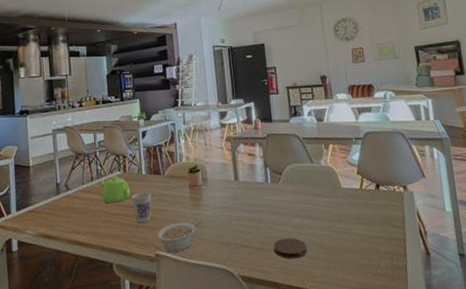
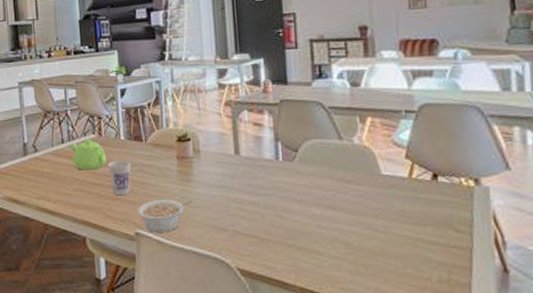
coaster: present [273,238,308,259] -> none [283,231,329,257]

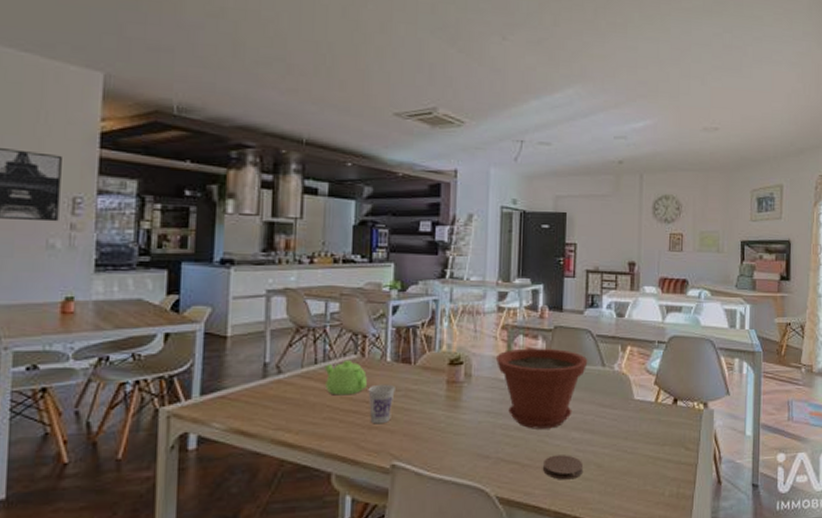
legume: present [137,200,193,233] -> none [397,427,458,464]
plant pot: none [221,122,322,204] -> present [495,348,588,429]
coaster: none [283,231,329,257] -> present [543,455,584,480]

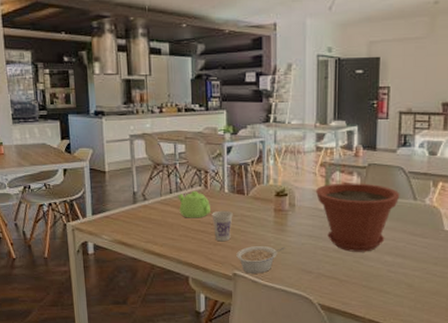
legume: none [397,427,458,464] -> present [236,246,285,274]
coaster: present [543,455,584,480] -> none [359,274,395,295]

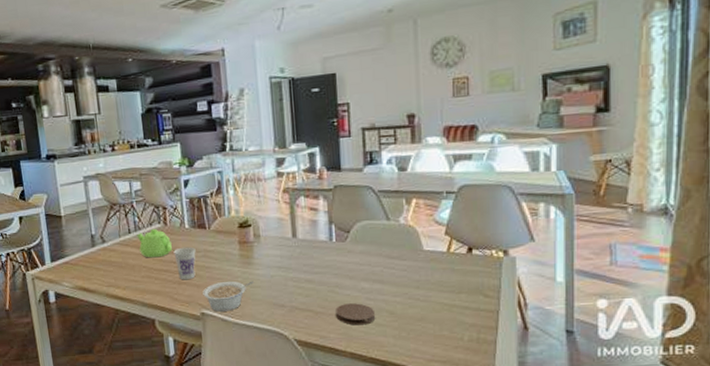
plant pot: present [315,183,400,252] -> none [280,206,372,281]
coaster: none [359,274,395,295] -> present [336,303,376,326]

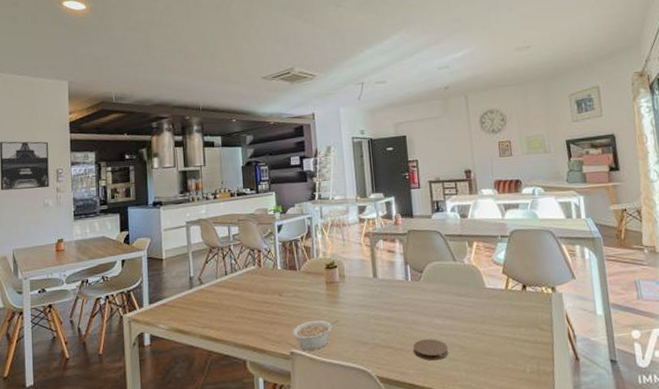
teapot: present [137,228,172,258] -> none [233,270,265,299]
cup: present [173,247,196,280] -> none [266,287,287,320]

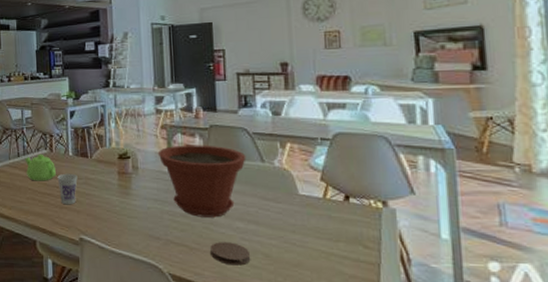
teapot: none [233,270,265,299] -> present [25,154,56,181]
cup: none [266,287,287,320] -> present [57,173,78,205]
legume: present [292,319,339,351] -> none [82,210,131,239]
plant pot: none [362,249,441,318] -> present [157,145,246,218]

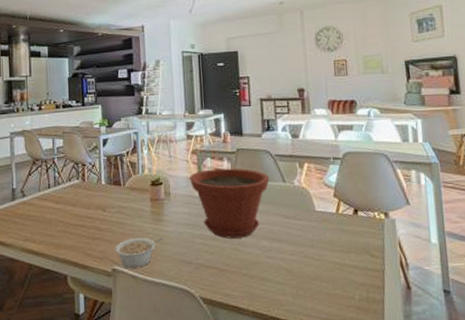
teapot: present [25,154,56,181] -> none [56,184,88,213]
cup: present [57,173,78,205] -> none [89,202,111,236]
legume: none [82,210,131,239] -> present [115,237,163,268]
coaster: present [210,242,251,266] -> none [238,261,275,284]

